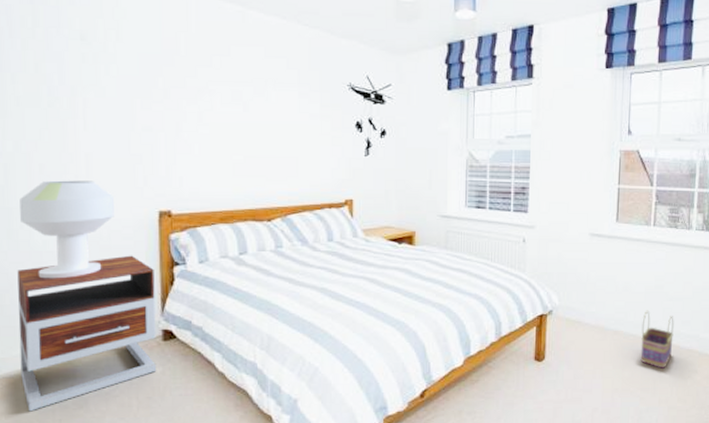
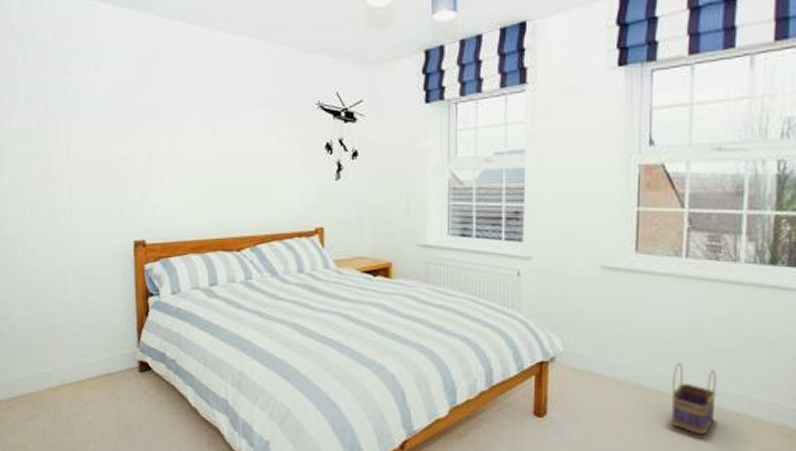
nightstand: present [17,255,157,412] -> none [13,285,134,435]
table lamp: present [19,180,114,279] -> none [14,211,94,307]

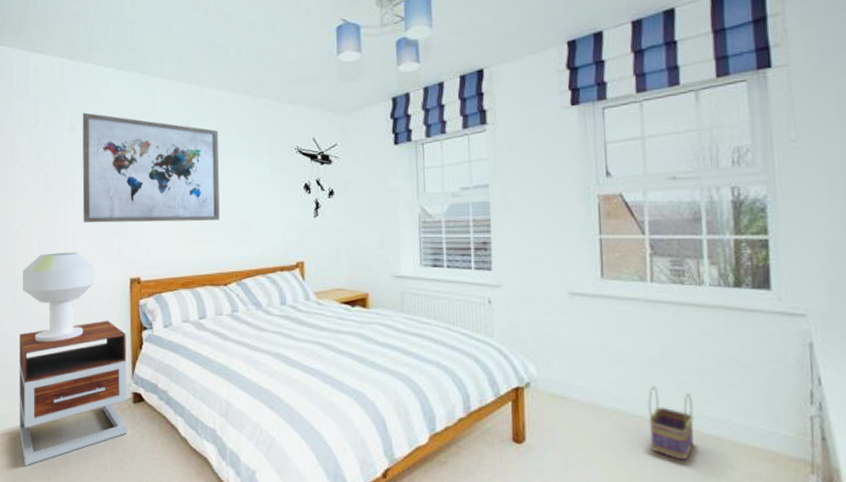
nightstand: none [13,285,134,435] -> present [19,320,128,466]
table lamp: none [14,211,94,307] -> present [23,252,94,342]
wall art: none [76,54,233,181] -> present [82,112,220,223]

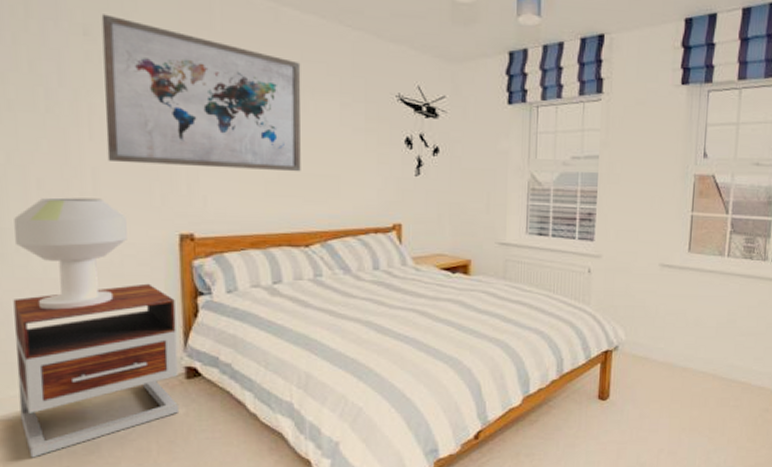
basket: present [648,385,694,461] -> none [710,346,746,407]

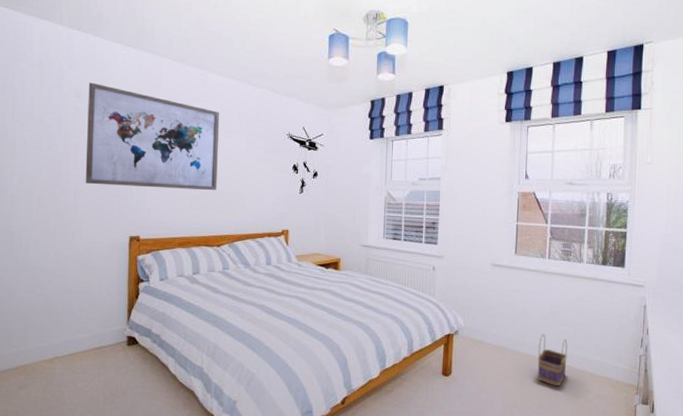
nightstand: present [13,283,180,458] -> none [12,272,123,402]
table lamp: present [14,197,127,310] -> none [20,209,94,291]
basket: none [710,346,746,407] -> present [537,333,568,387]

